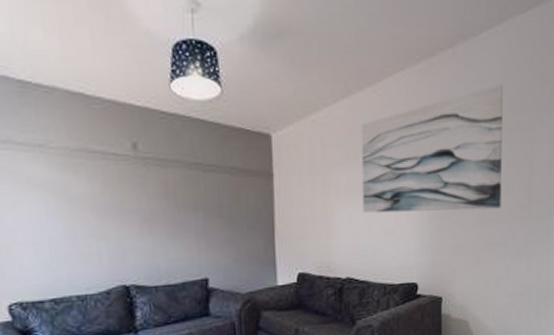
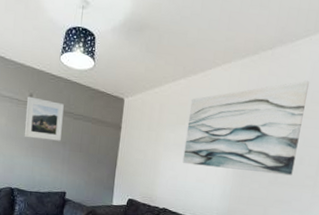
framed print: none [130,147,189,208] -> present [25,96,64,141]

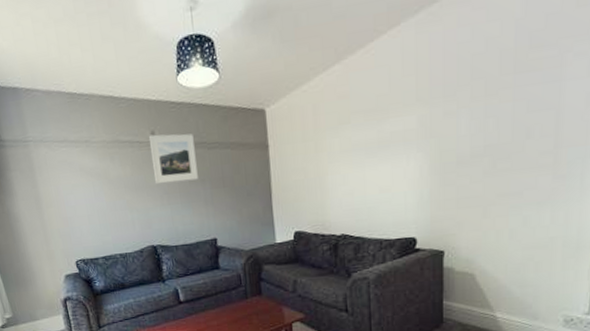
wall art: present [182,81,310,176] -> none [353,19,524,174]

